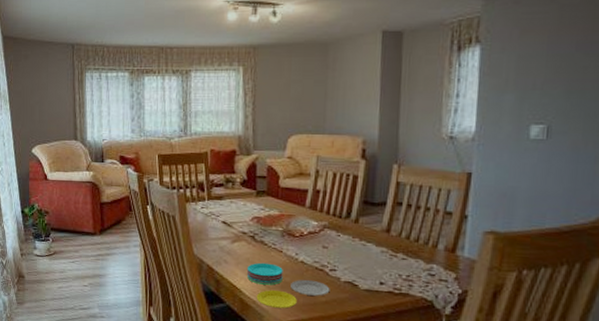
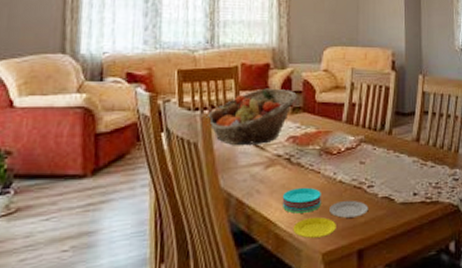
fruit basket: none [182,172,261,222] -> present [206,88,297,145]

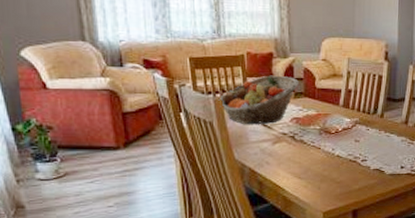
plate: present [282,187,369,238] -> none [288,160,362,201]

